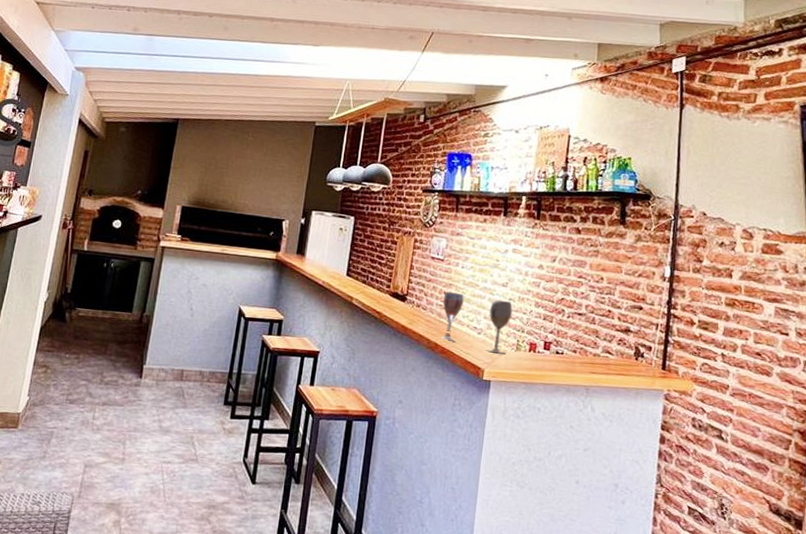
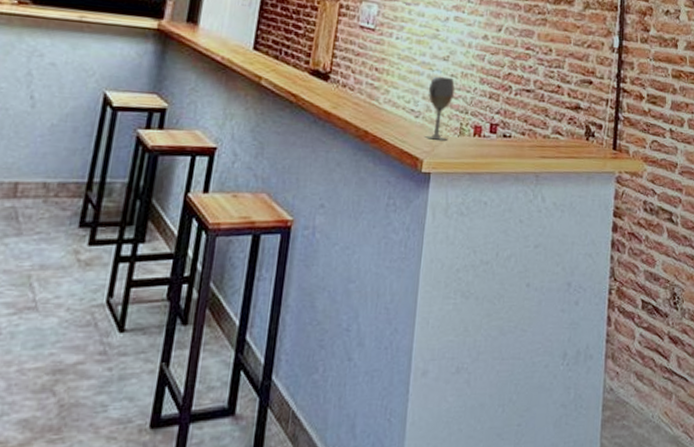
cup: present [440,291,464,344] -> none [371,67,399,131]

